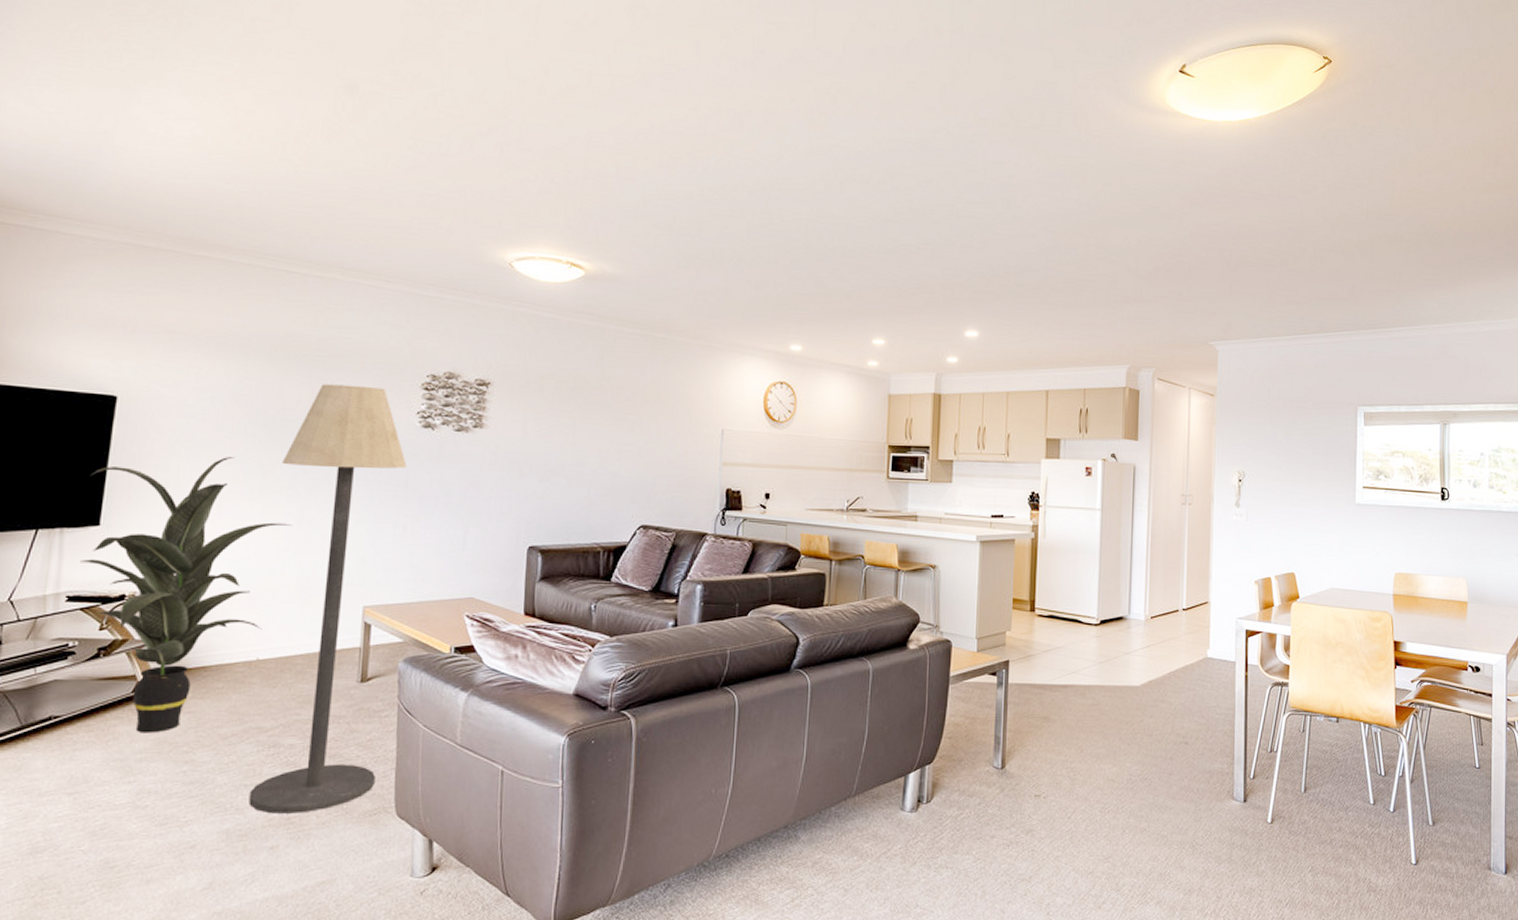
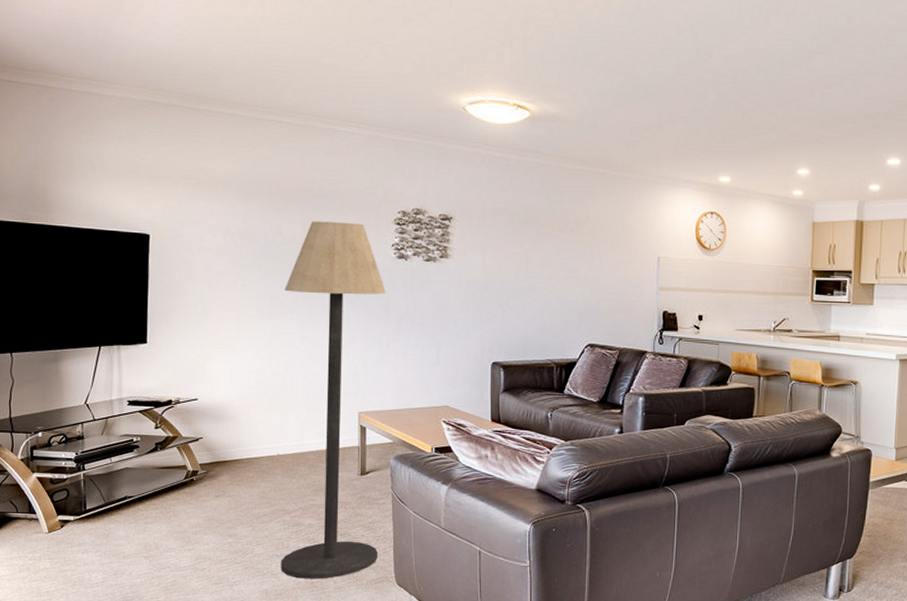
indoor plant: present [80,457,292,733] -> none [135,285,297,512]

